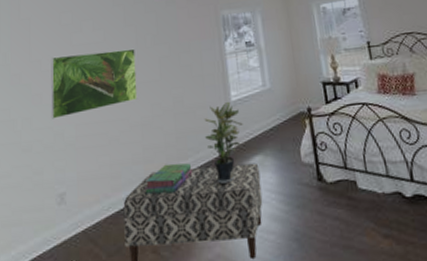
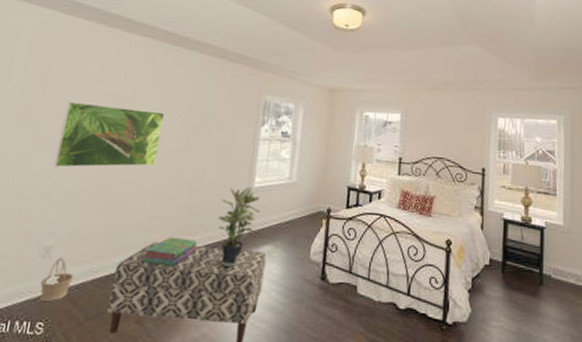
basket: none [62,201,89,245] -> present [40,257,74,301]

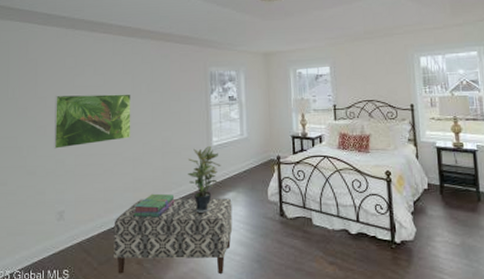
basket: present [40,257,74,301] -> none [60,218,84,253]

